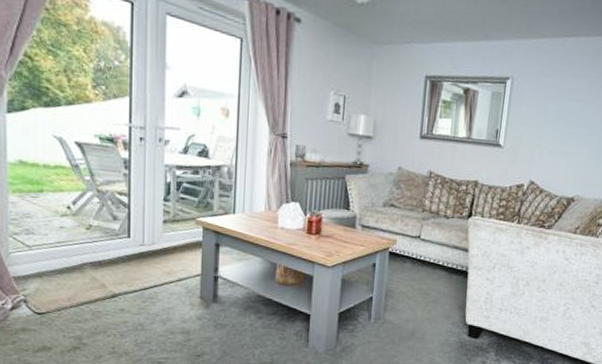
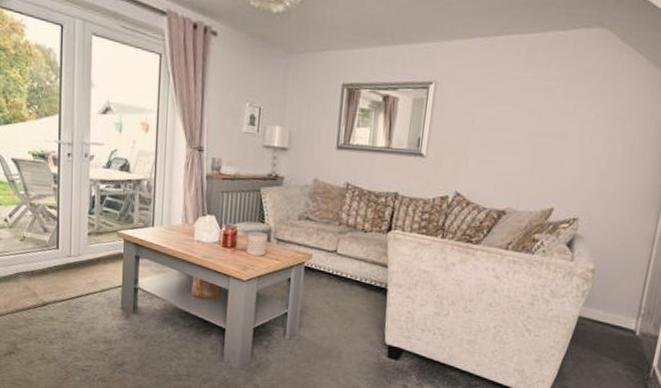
mug: none [331,218,353,243] -> present [246,231,268,257]

